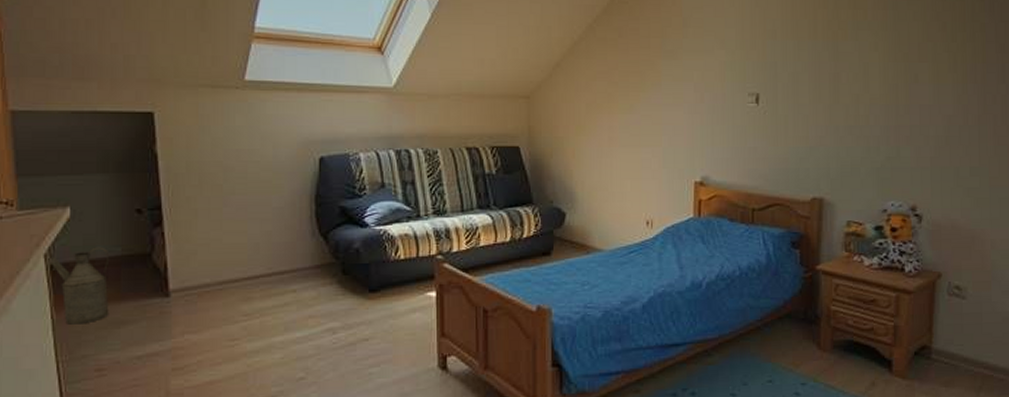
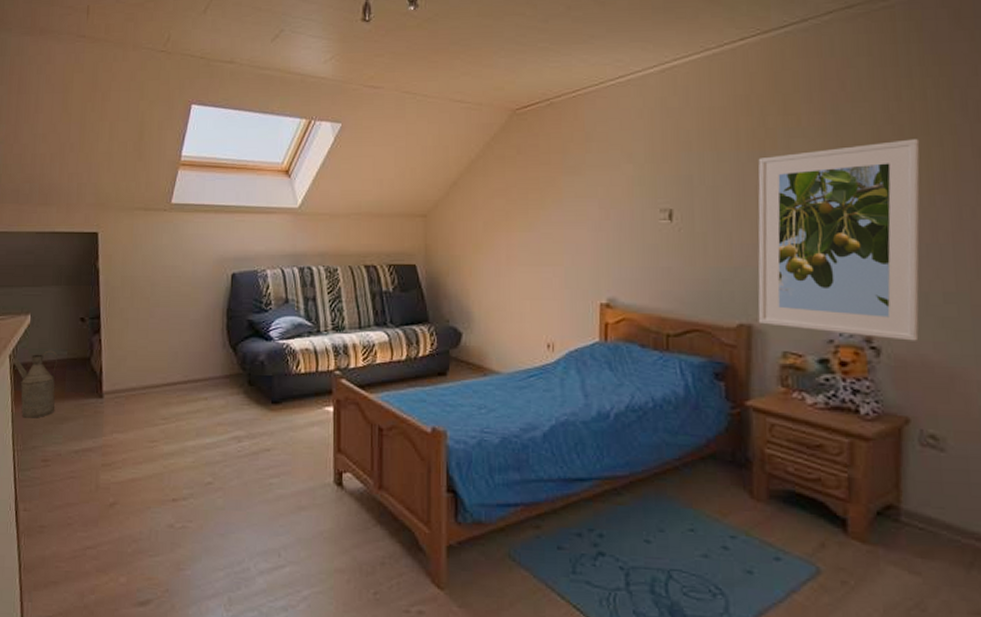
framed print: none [828,35,958,208] -> present [758,139,920,341]

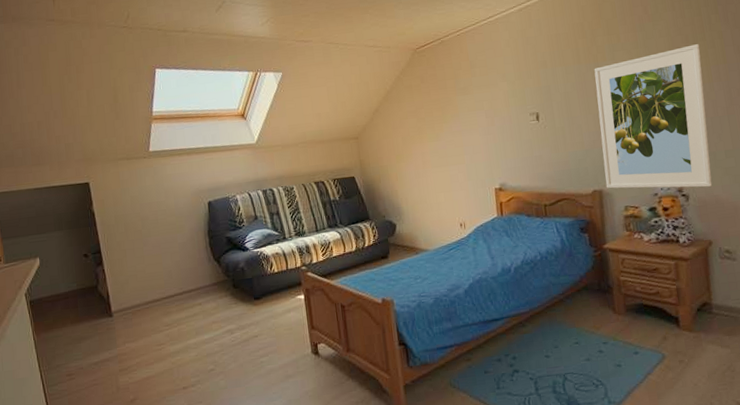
watering can: present [12,350,57,418] -> none [28,284,73,343]

